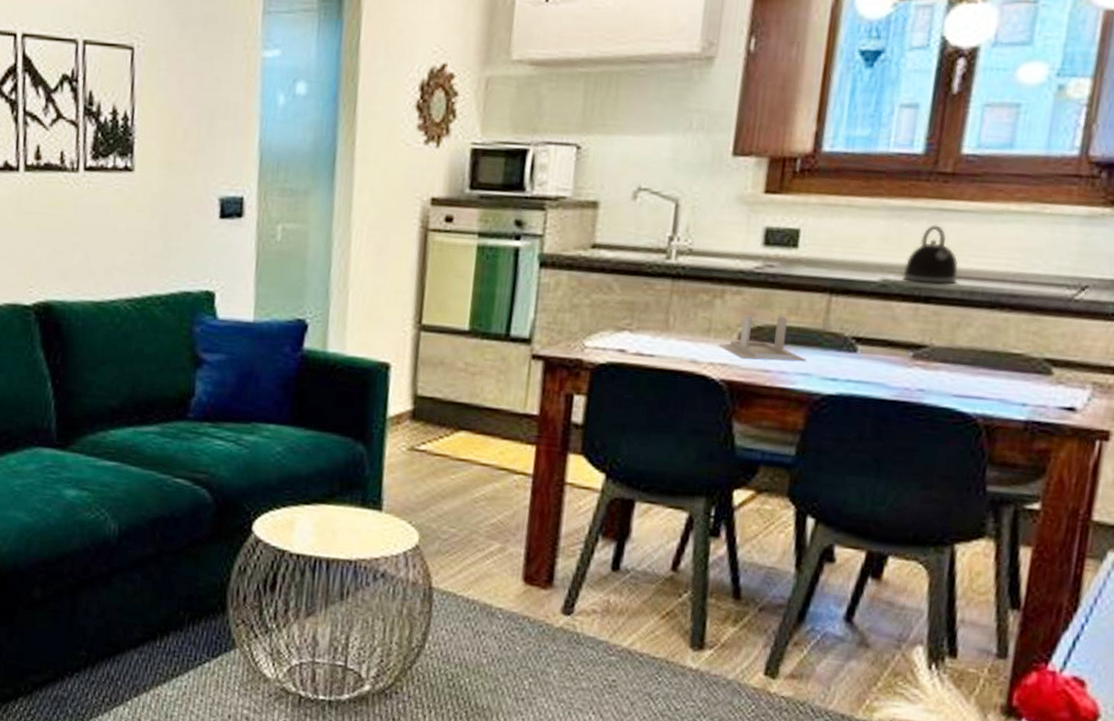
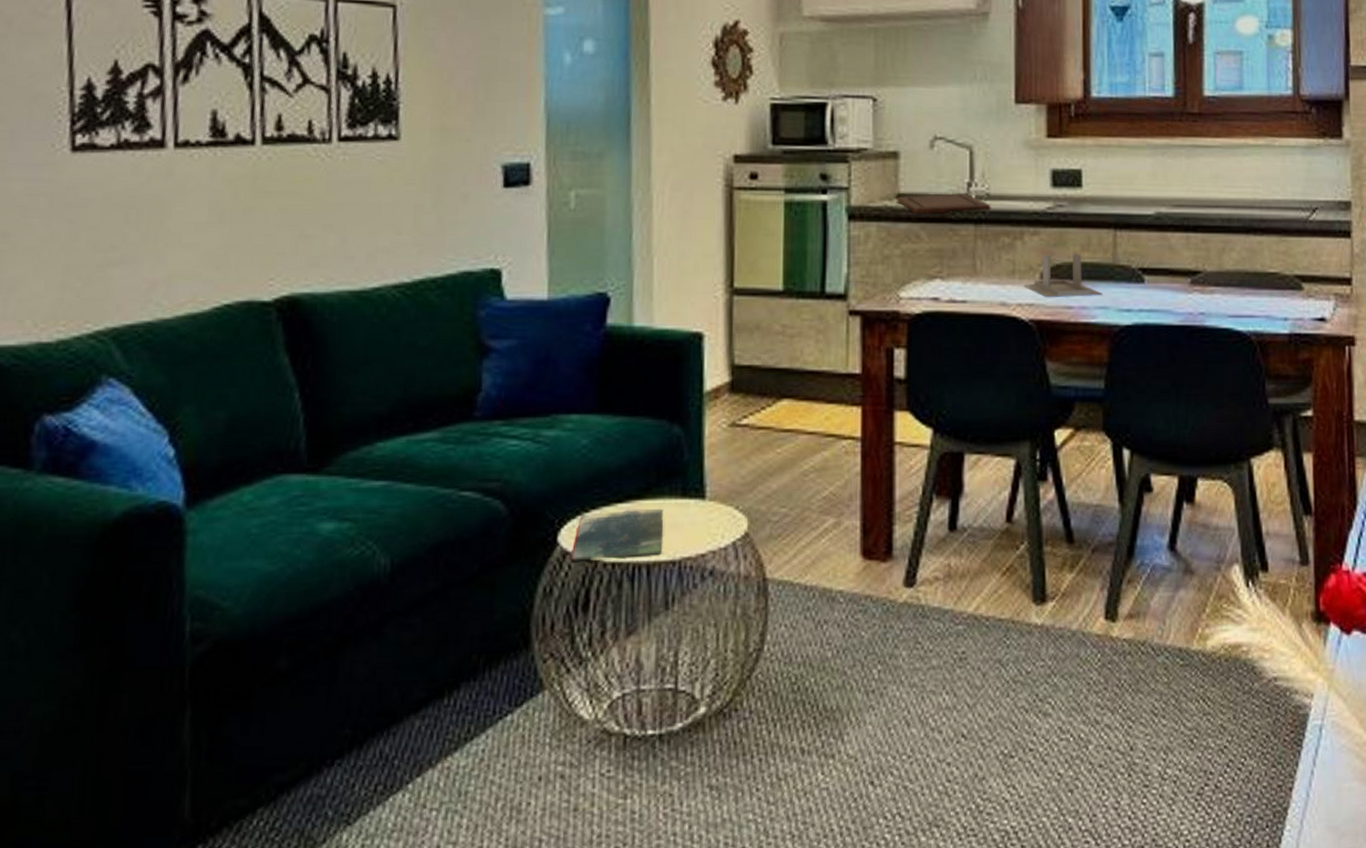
magazine: none [262,510,344,553] -> present [570,508,663,561]
cutting board: none [591,246,693,268] -> present [896,193,991,215]
kettle: present [901,225,959,287] -> none [1171,160,1217,216]

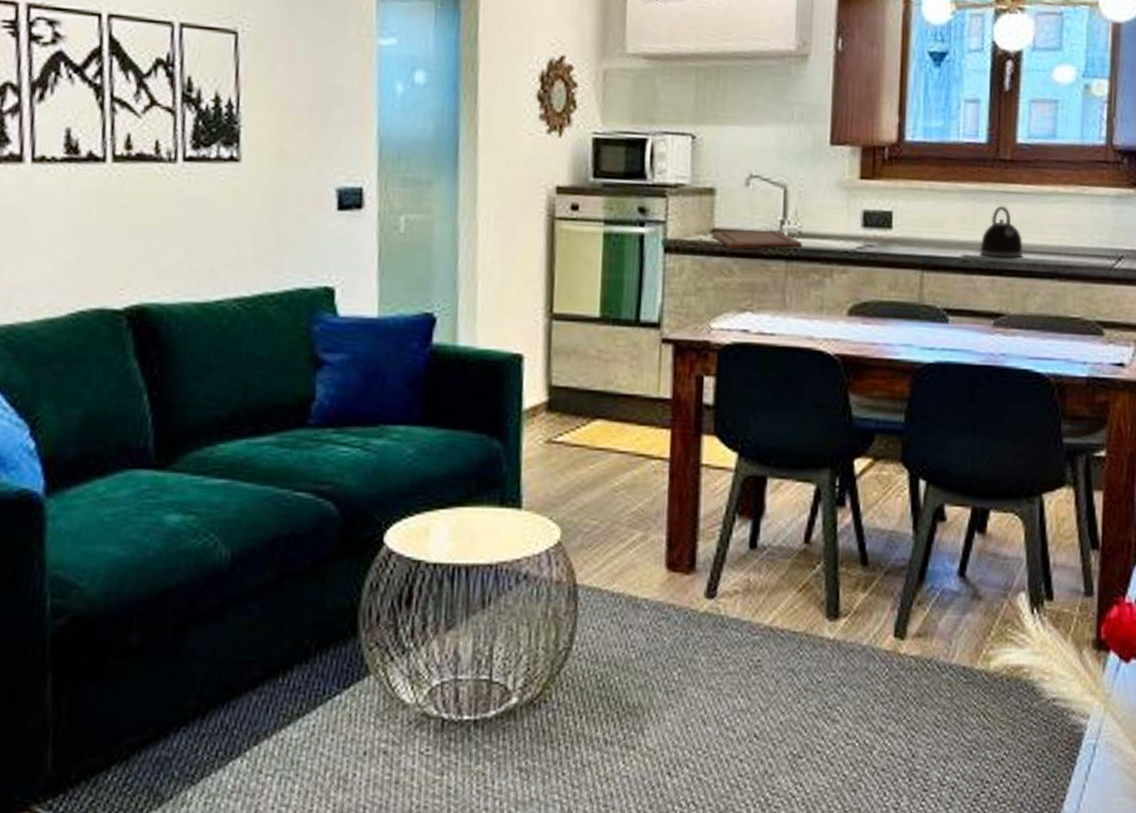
magazine: present [570,508,663,561] -> none [395,515,482,560]
napkin holder: present [1023,253,1103,298] -> none [831,291,908,334]
kettle: none [1171,160,1217,216] -> present [979,205,1024,260]

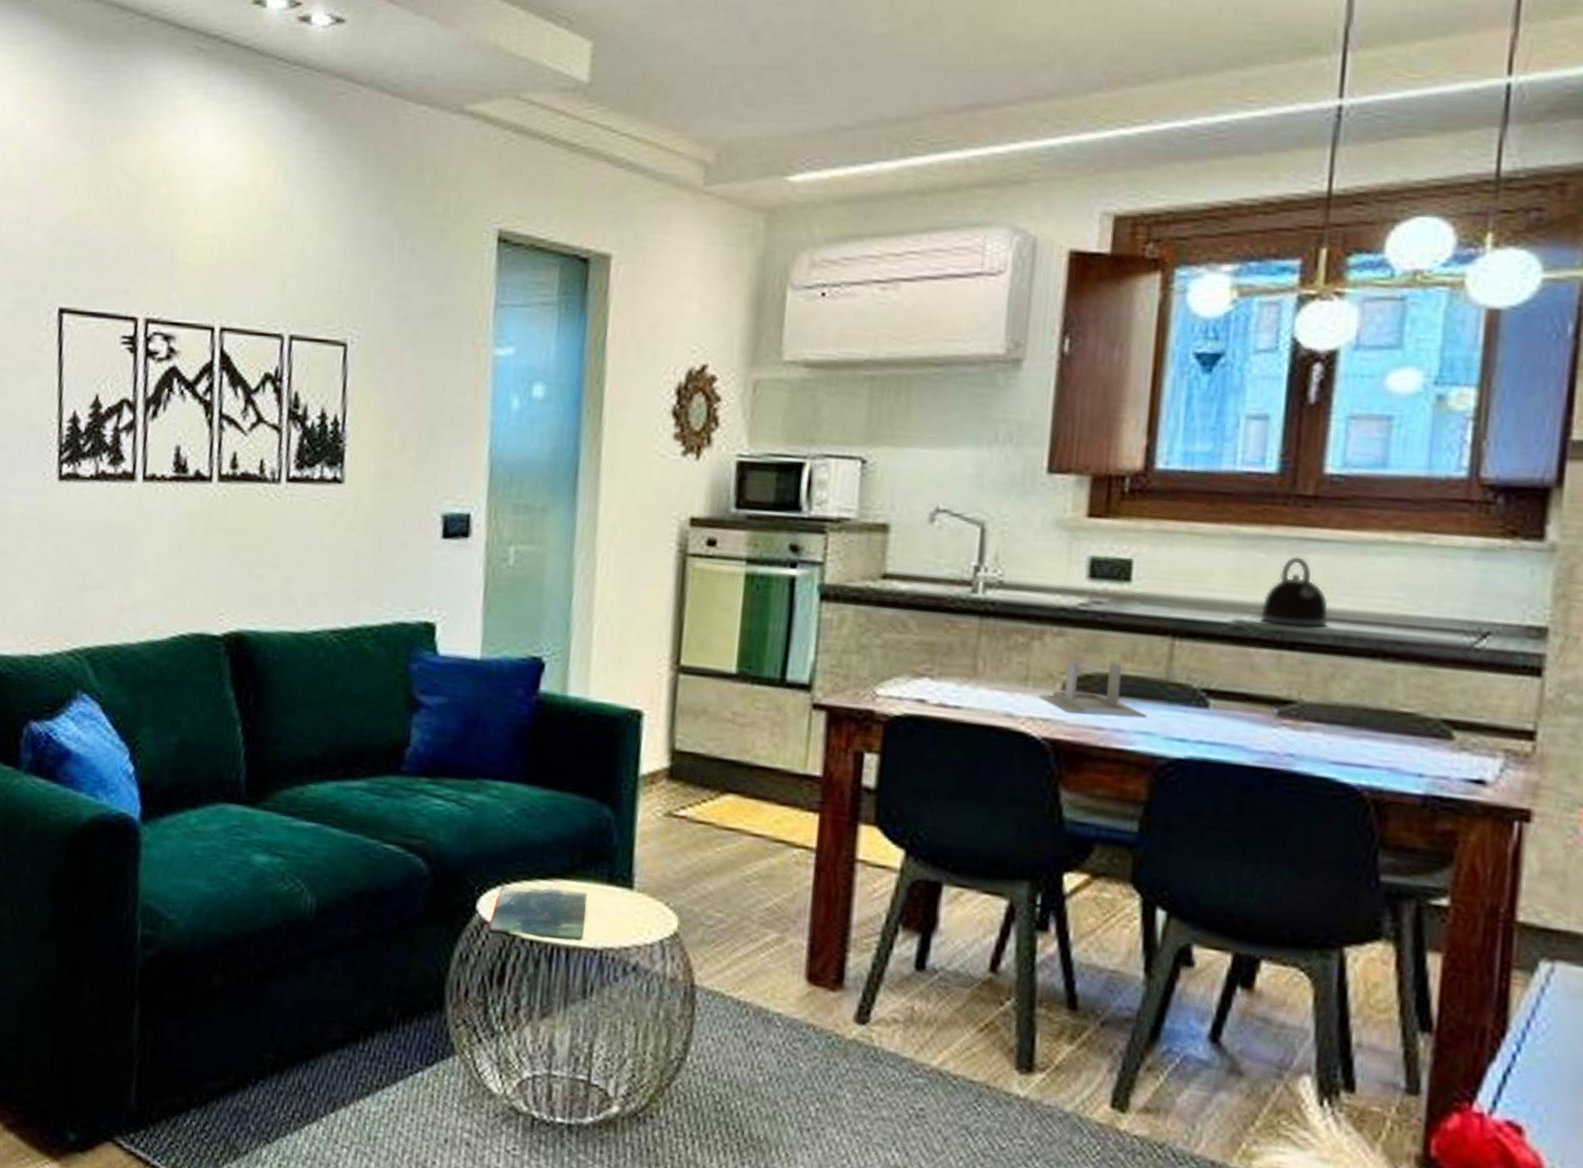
magazine: none [395,515,482,560] -> present [488,885,587,940]
cutting board: present [711,230,803,250] -> none [881,576,1004,603]
napkin holder: none [831,291,908,334] -> present [1038,660,1148,719]

